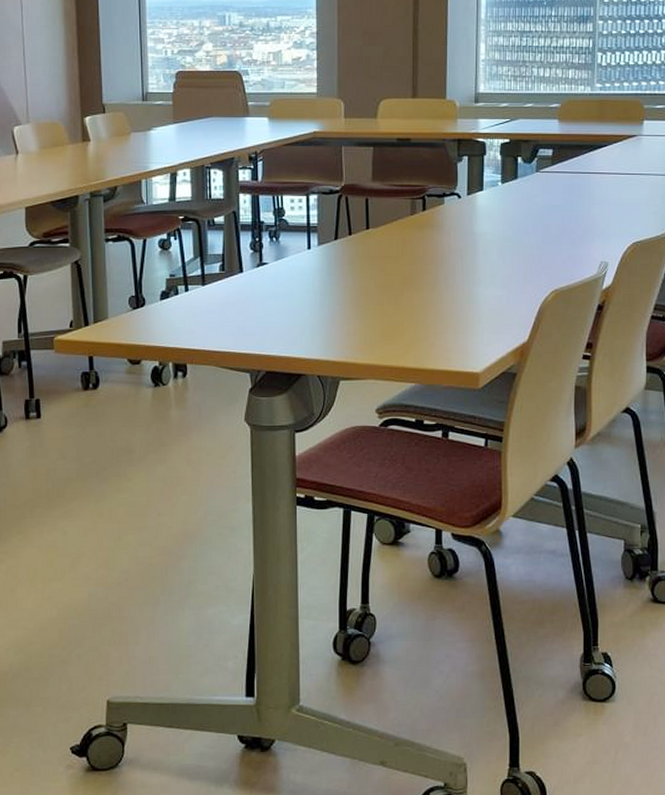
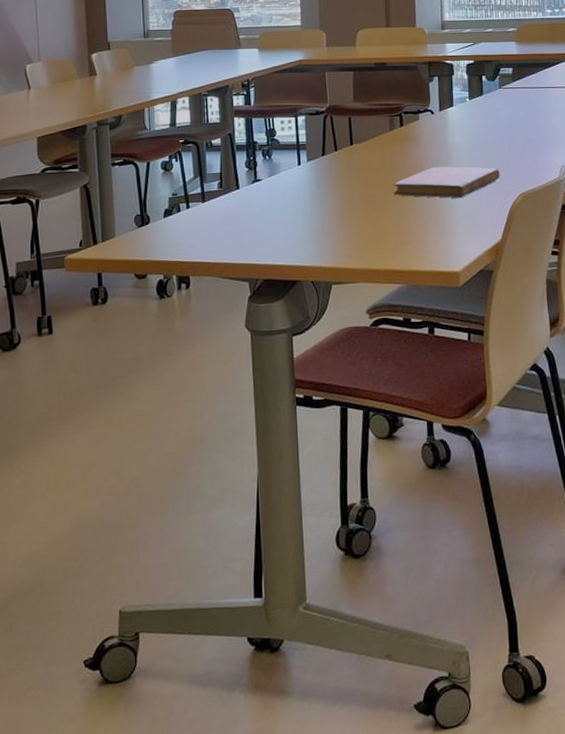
notebook: none [411,256,531,292] -> present [393,166,500,198]

